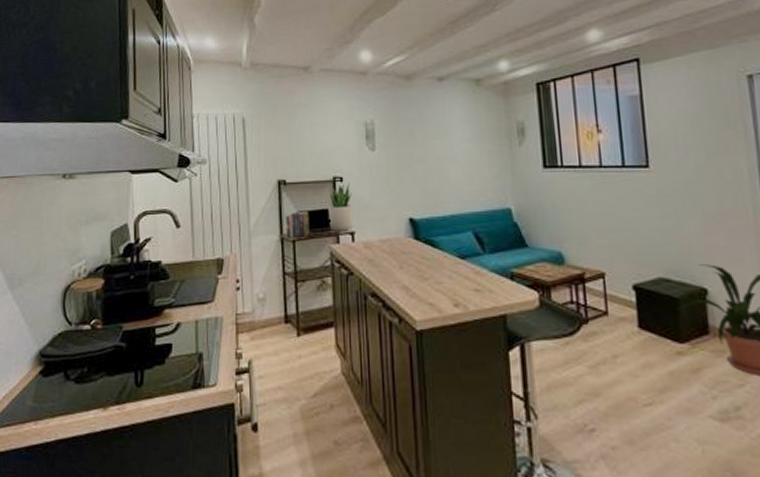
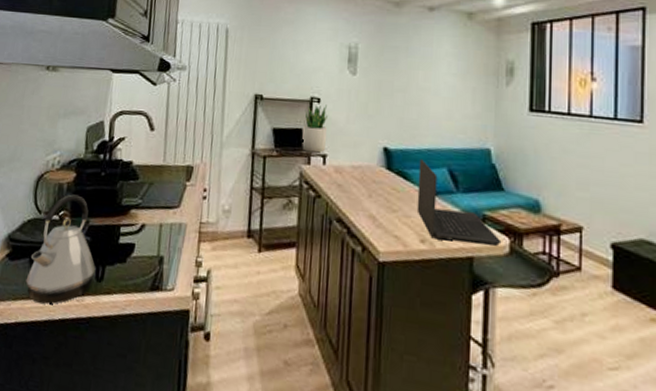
kettle: none [62,301,134,417] -> present [25,194,96,305]
books: present [286,211,310,239] -> none [257,127,283,155]
laptop: none [445,225,531,302] -> present [416,159,502,247]

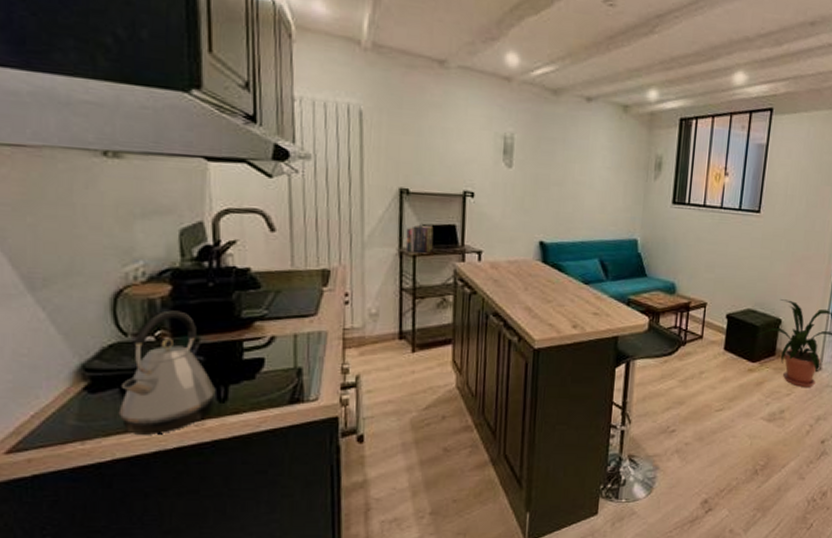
books: none [257,127,283,155] -> present [405,224,434,253]
planter: present [302,105,328,153] -> none [455,199,482,250]
laptop: present [416,159,502,247] -> none [570,251,643,326]

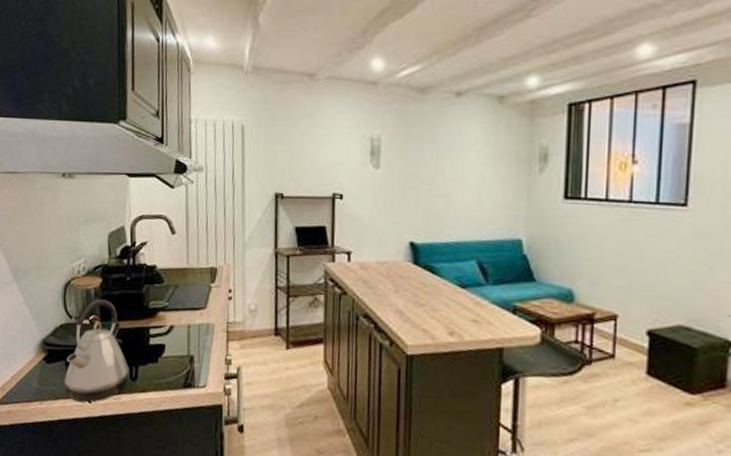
books: present [405,224,434,253] -> none [280,226,306,254]

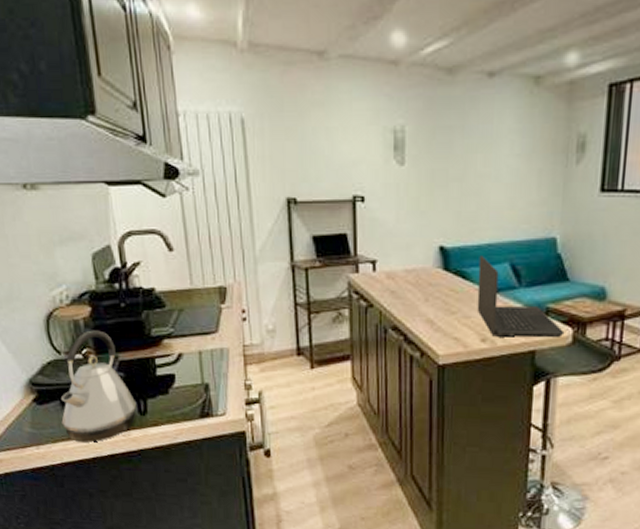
laptop: none [445,252,533,338] -> present [477,255,565,339]

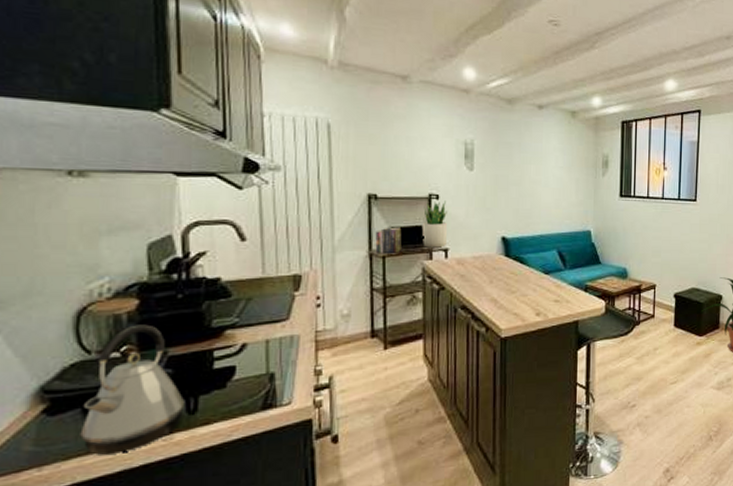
books: none [297,235,325,266] -> present [375,227,402,254]
planter: none [346,203,376,259] -> present [421,201,448,248]
laptop: present [477,255,565,339] -> none [532,244,600,311]

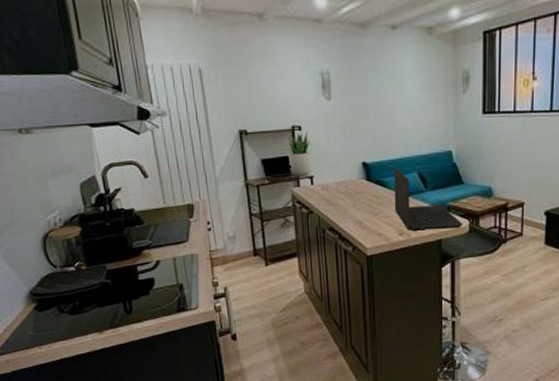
kettle: present [80,324,185,455] -> none [58,246,124,340]
books: present [375,227,402,254] -> none [249,158,272,184]
laptop: none [532,244,600,311] -> present [393,168,463,231]

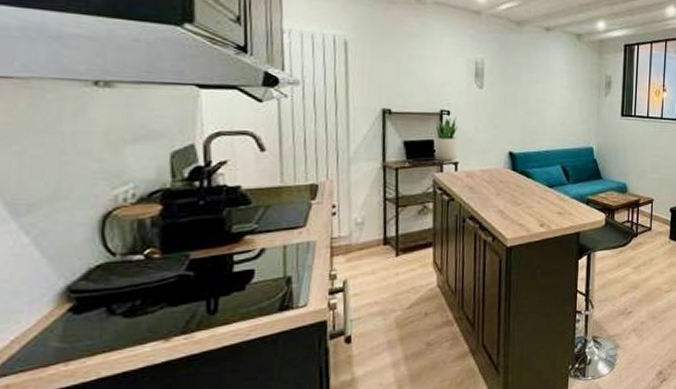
laptop: present [393,168,463,231] -> none [537,159,600,222]

